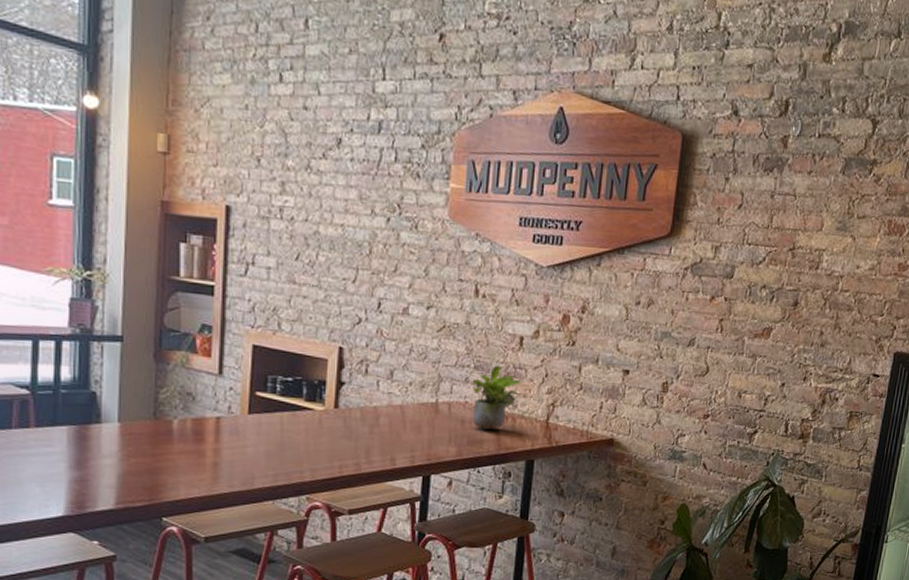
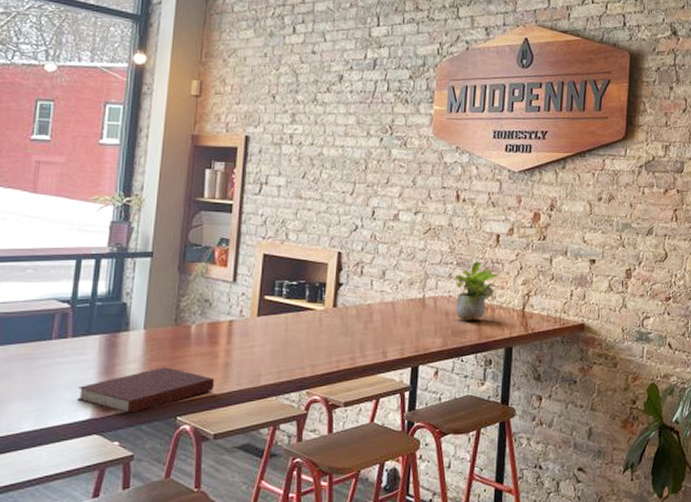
notebook: none [46,464,203,512] -> present [76,367,215,414]

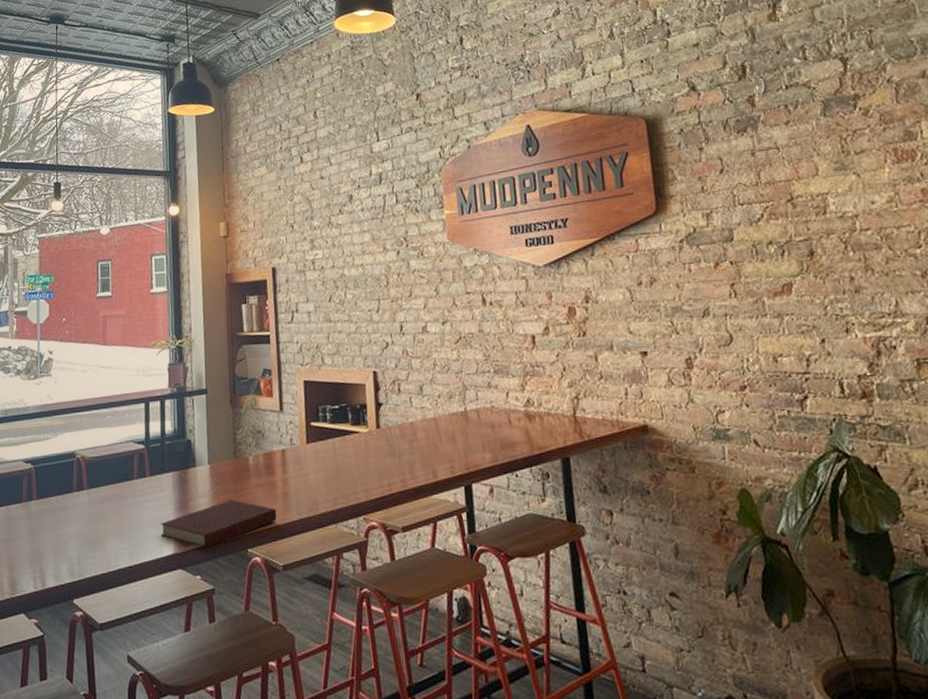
potted plant: present [455,261,501,320] -> none [494,366,543,432]

